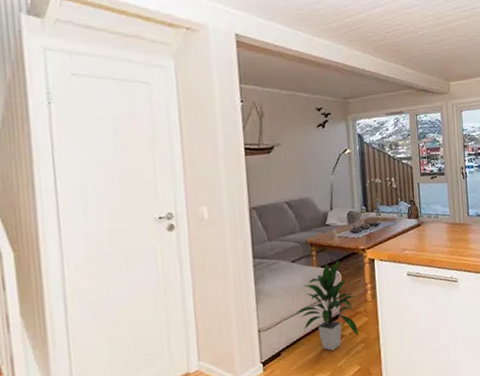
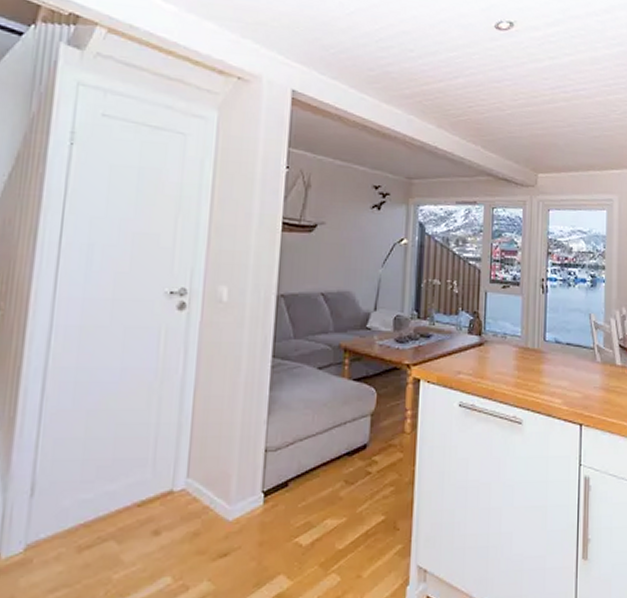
indoor plant: present [294,260,359,351] -> none [312,374,392,490]

